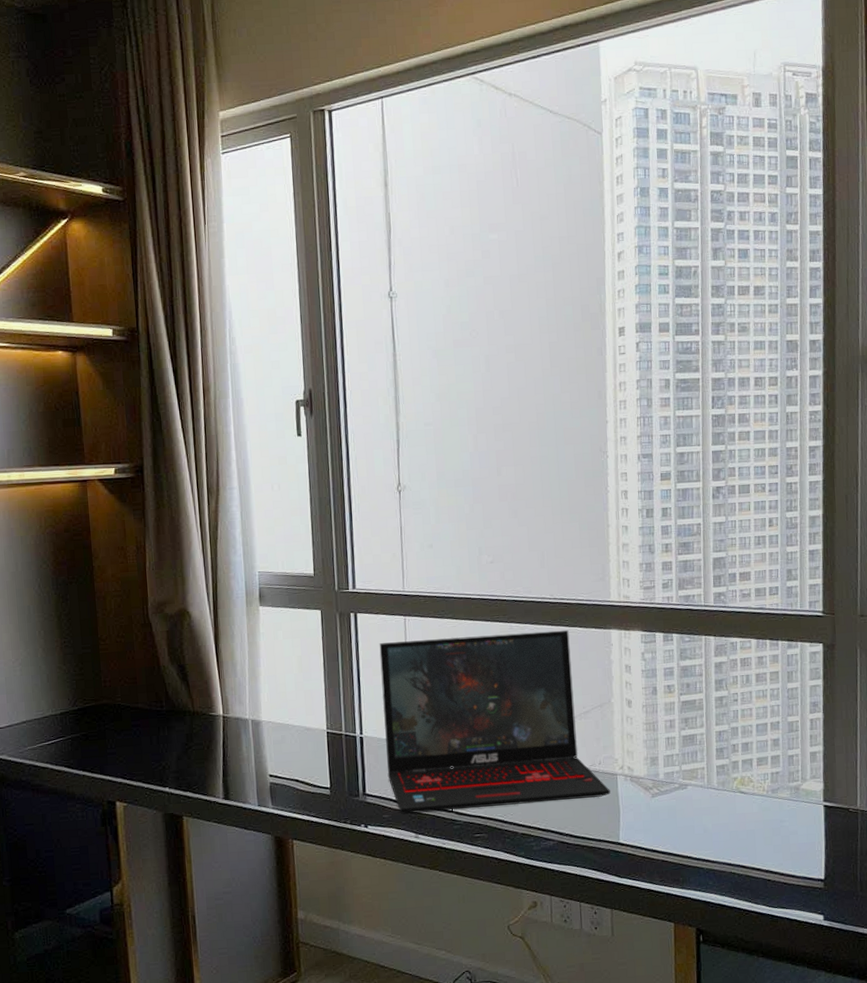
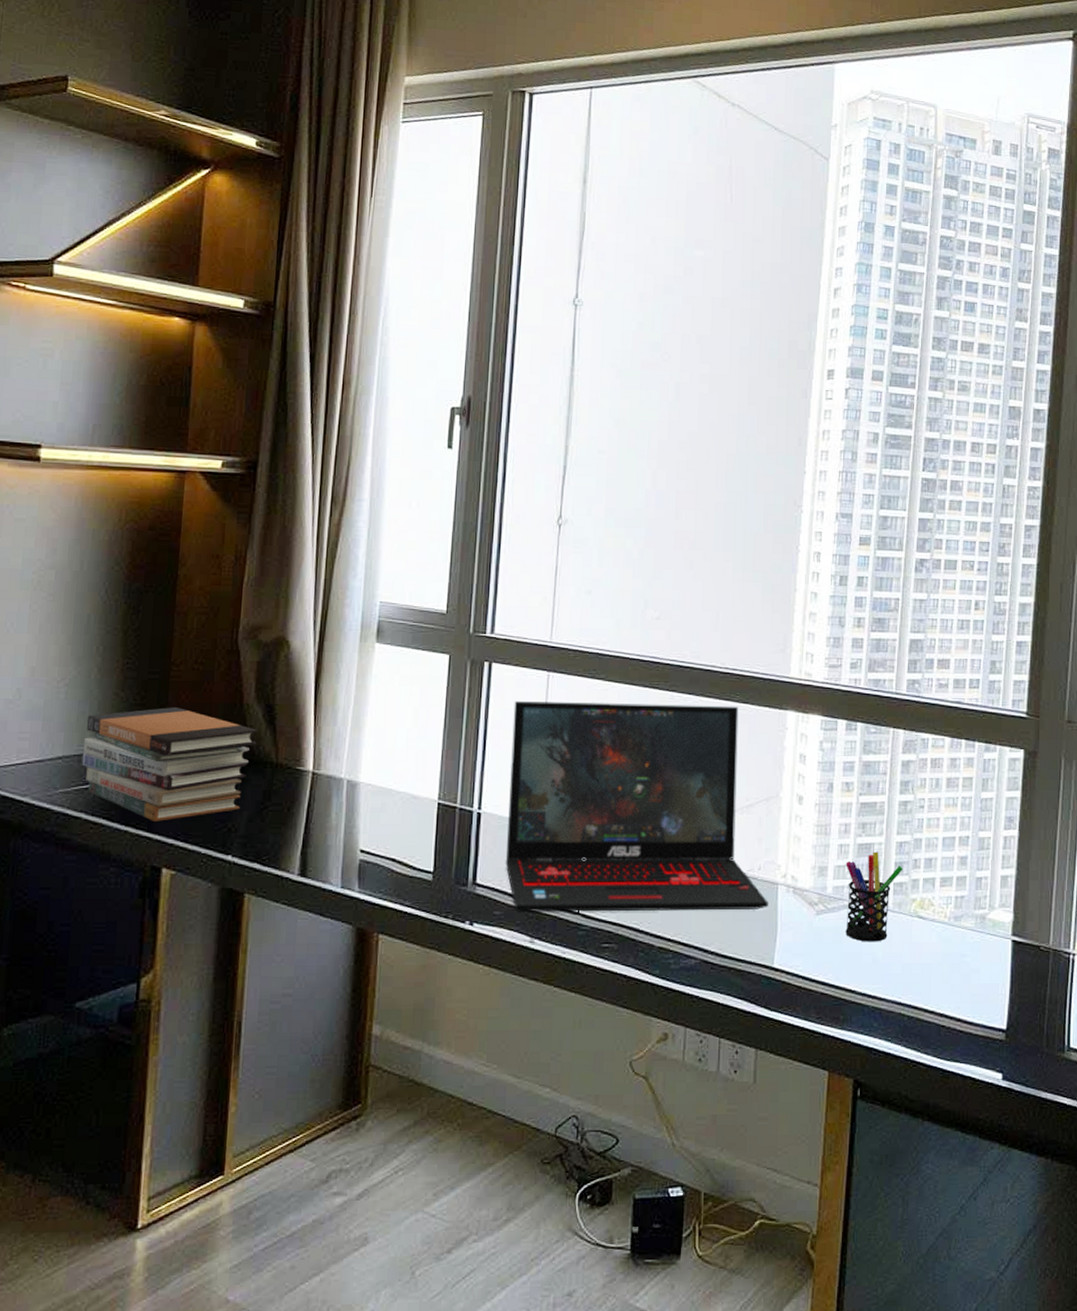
book stack: none [40,674,176,766] -> present [81,707,258,822]
pen holder: none [673,741,724,817] -> present [845,851,903,942]

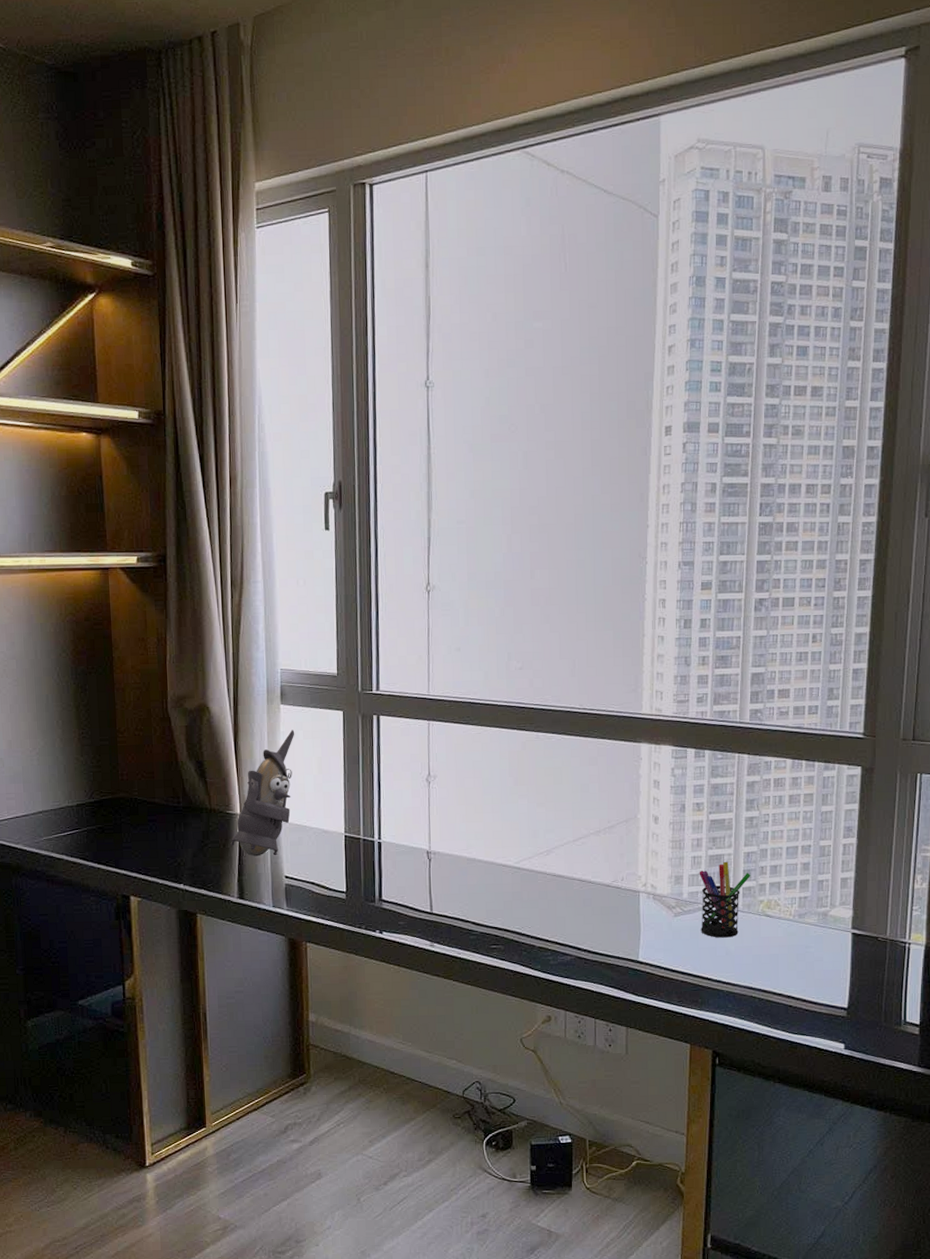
book stack: present [81,707,258,822] -> none [56,767,193,860]
teapot: none [296,673,390,825] -> present [230,730,295,857]
laptop: present [505,701,768,912] -> none [401,741,632,922]

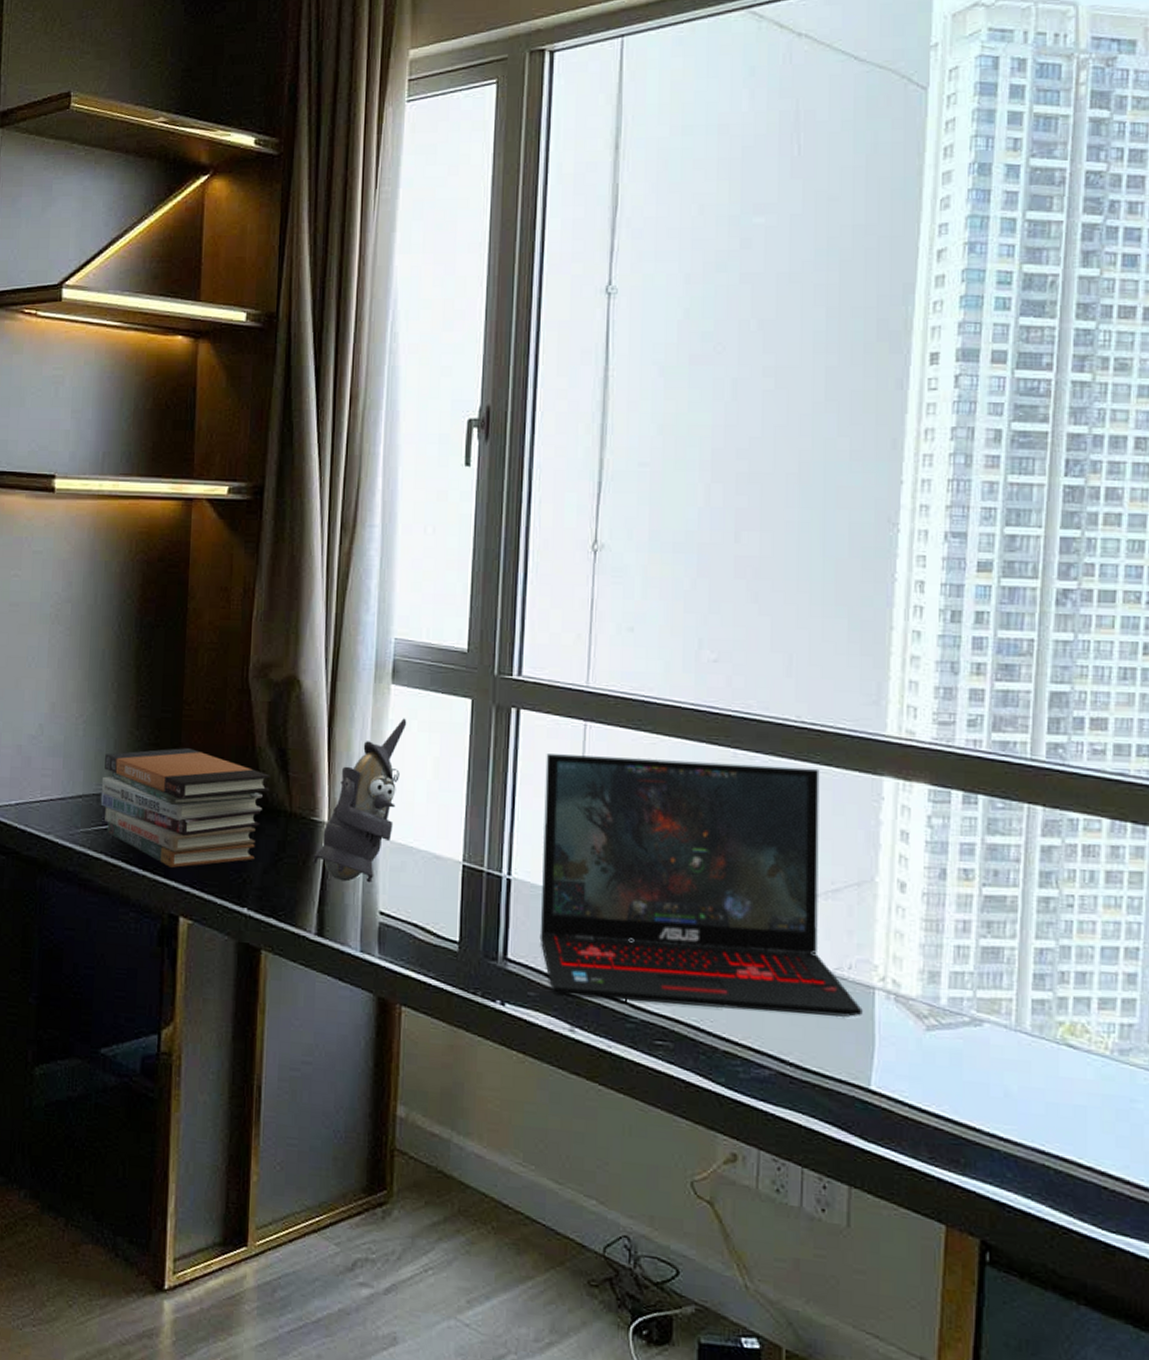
book stack: none [56,767,193,860] -> present [100,748,270,868]
laptop: none [401,741,632,922] -> present [539,754,863,1017]
pen holder: present [699,861,751,938] -> none [965,957,1045,1072]

